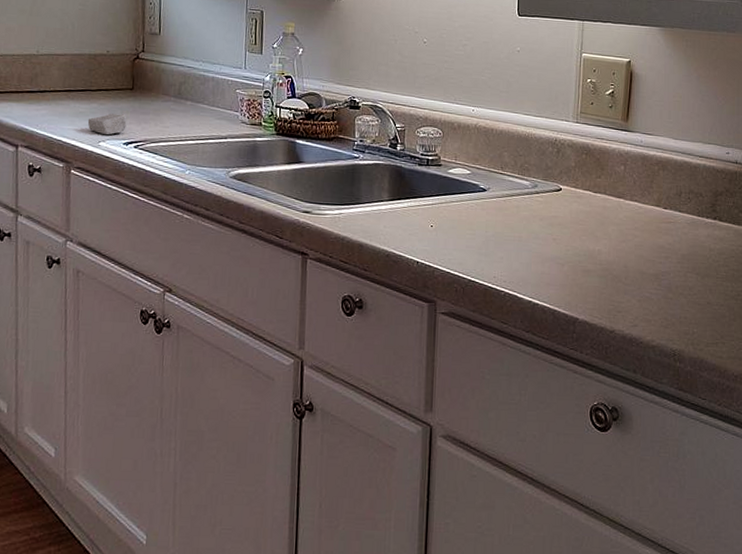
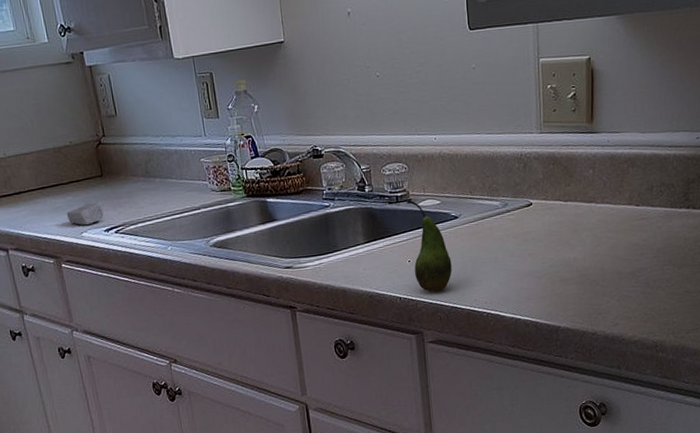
fruit: none [436,164,475,262] -> present [406,199,452,293]

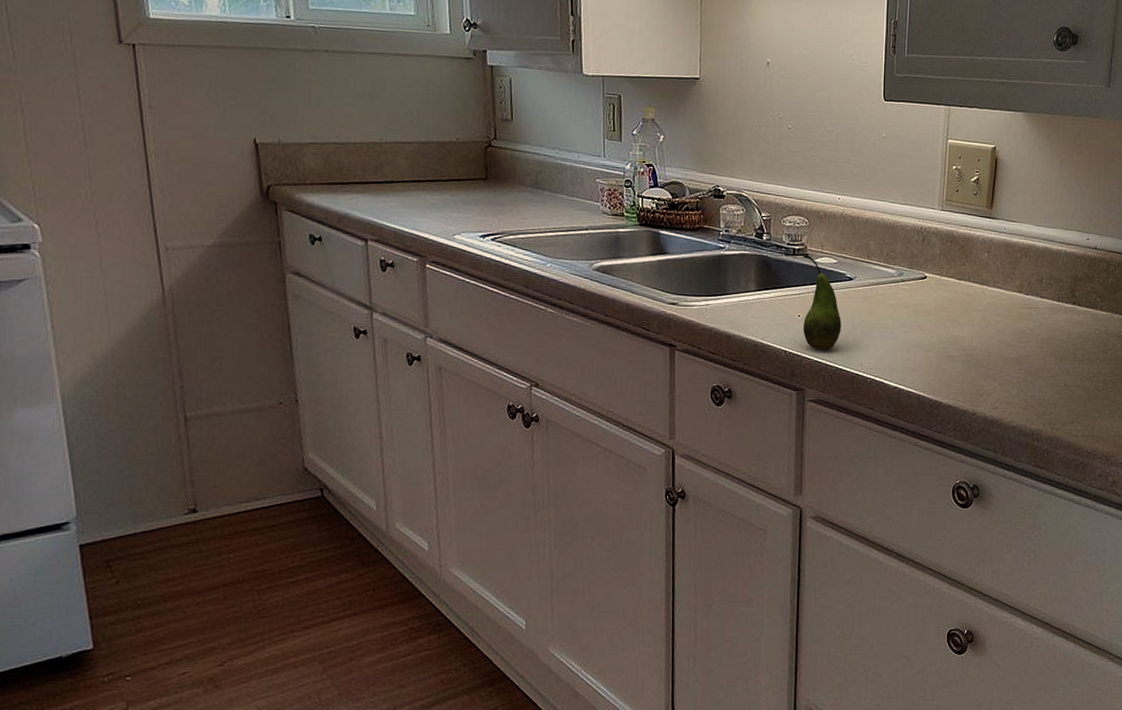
soap bar: present [66,202,104,226] -> none [440,205,482,228]

